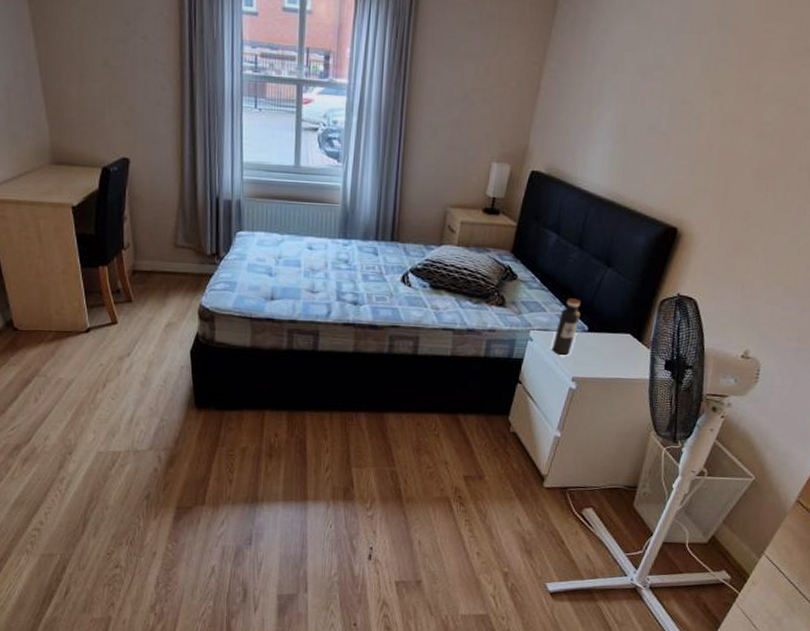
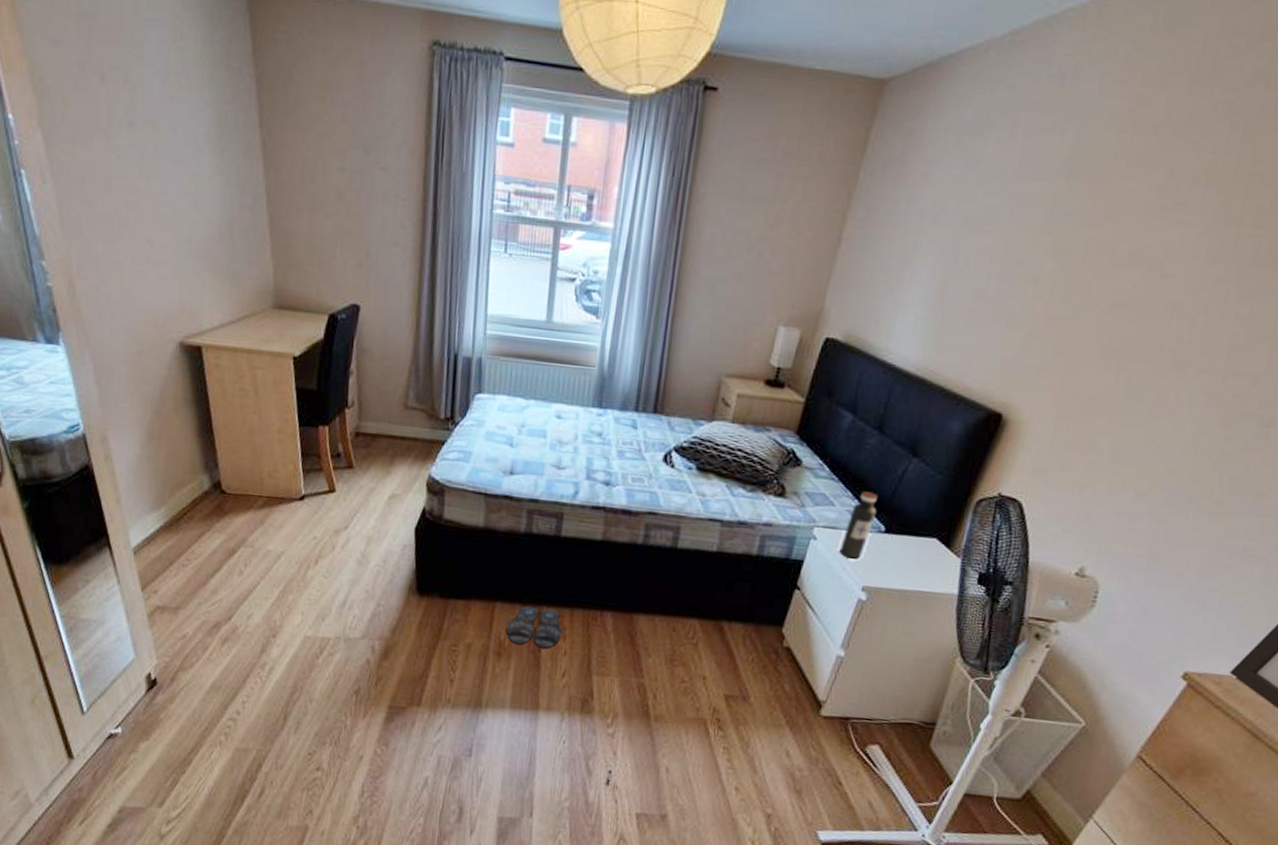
slippers: none [275,412,325,448] -> present [506,606,564,649]

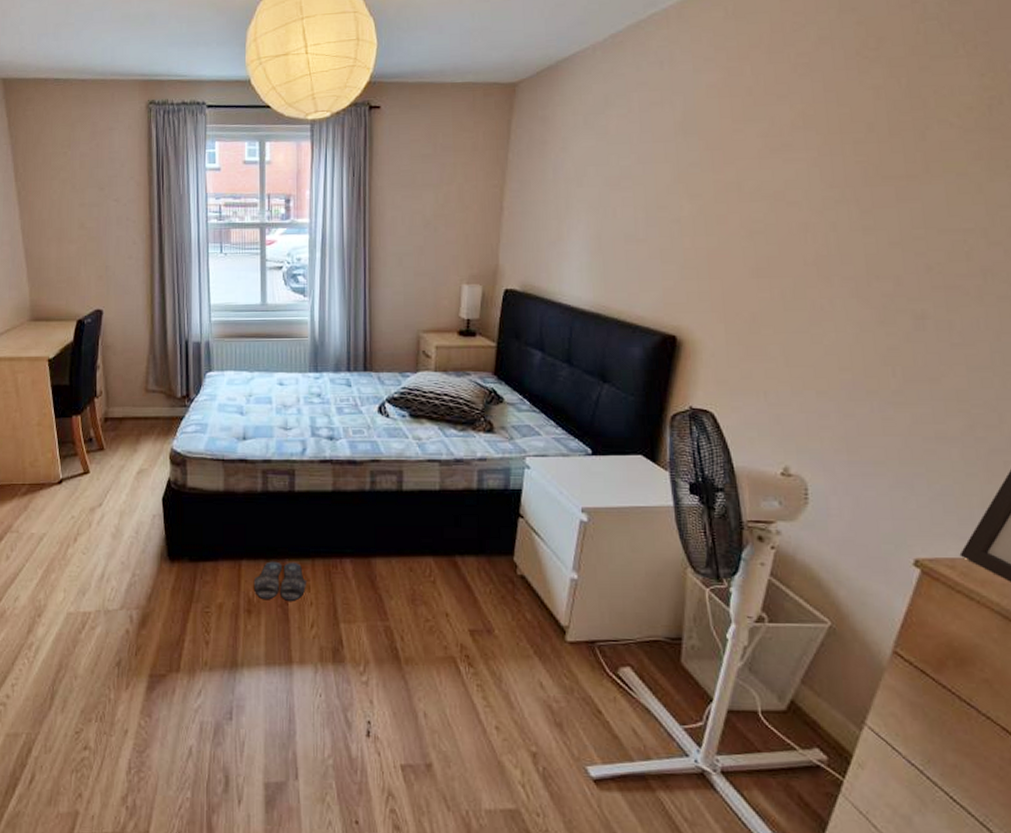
water bottle: present [839,491,878,559] -> none [553,419,581,483]

